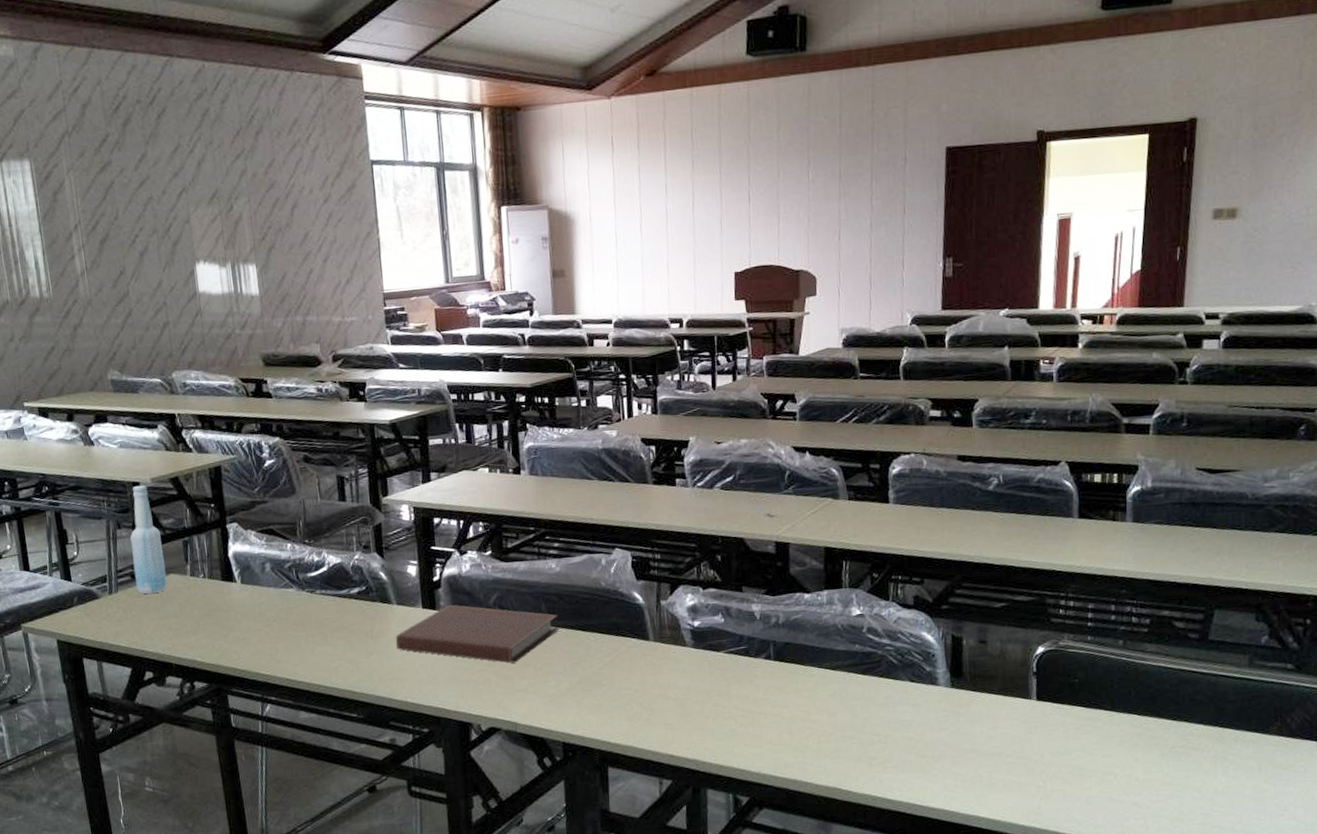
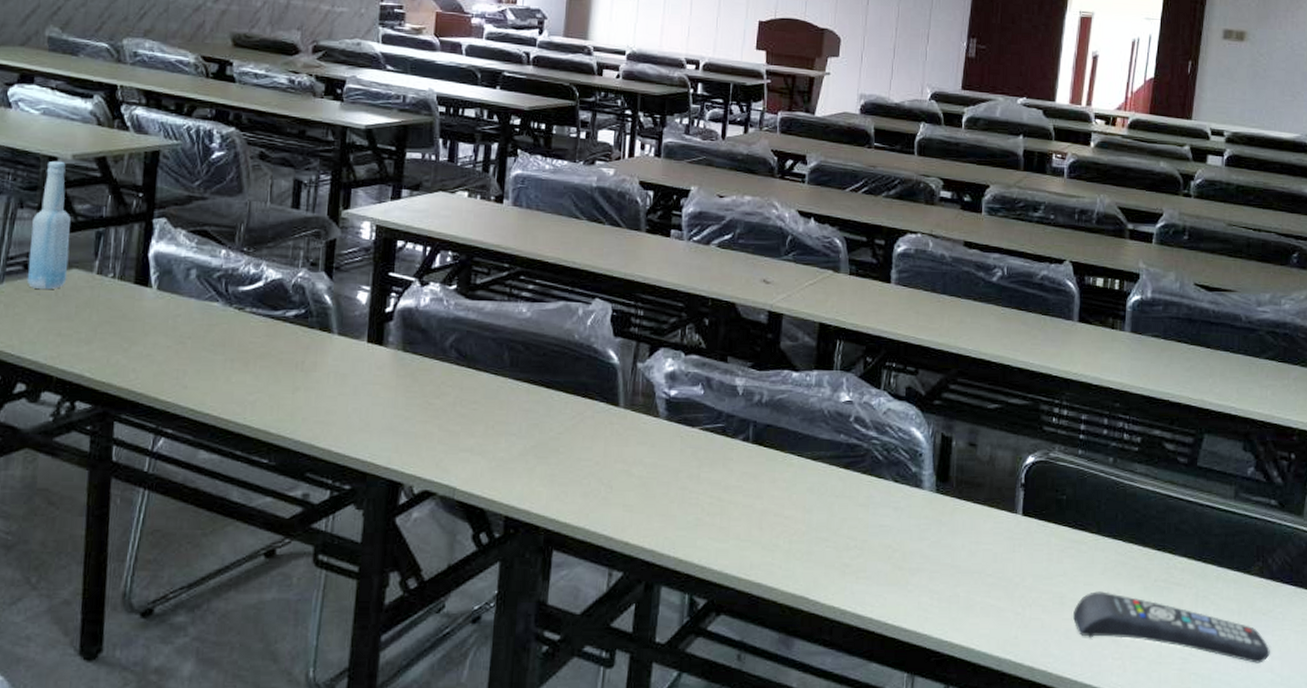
notebook: present [395,604,559,663] -> none [328,341,521,417]
remote control: none [1092,761,1293,813] -> present [1072,591,1270,663]

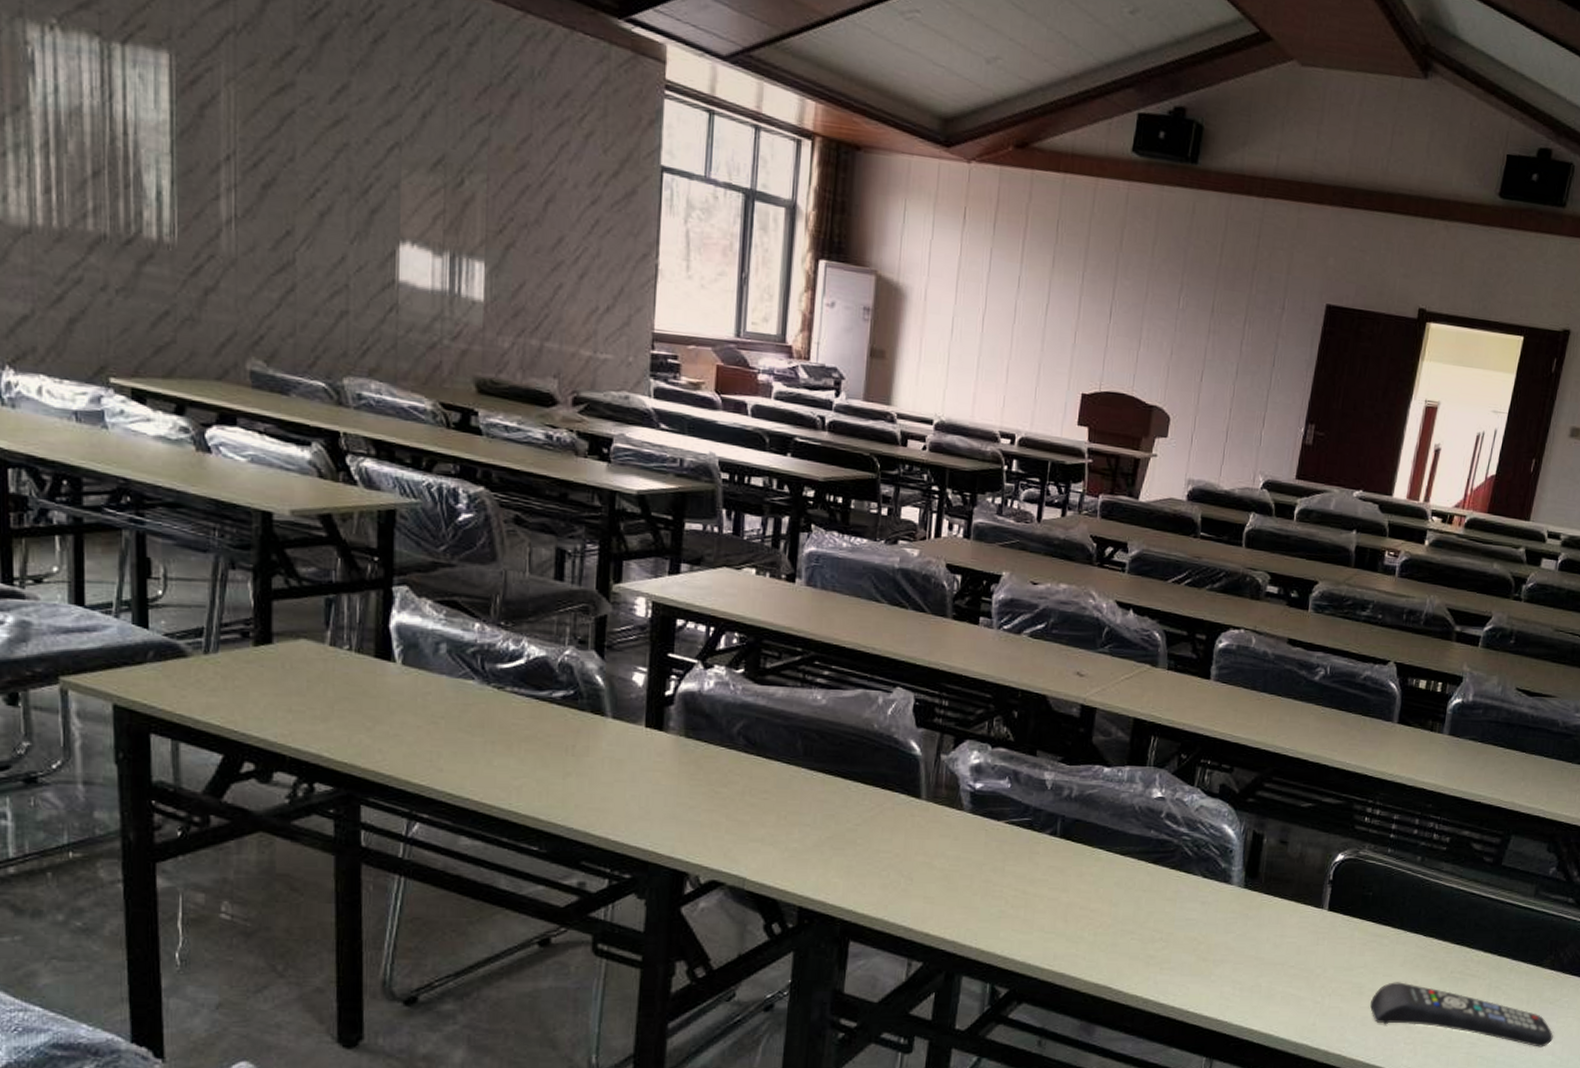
bottle: present [26,160,71,290] -> none [246,516,295,661]

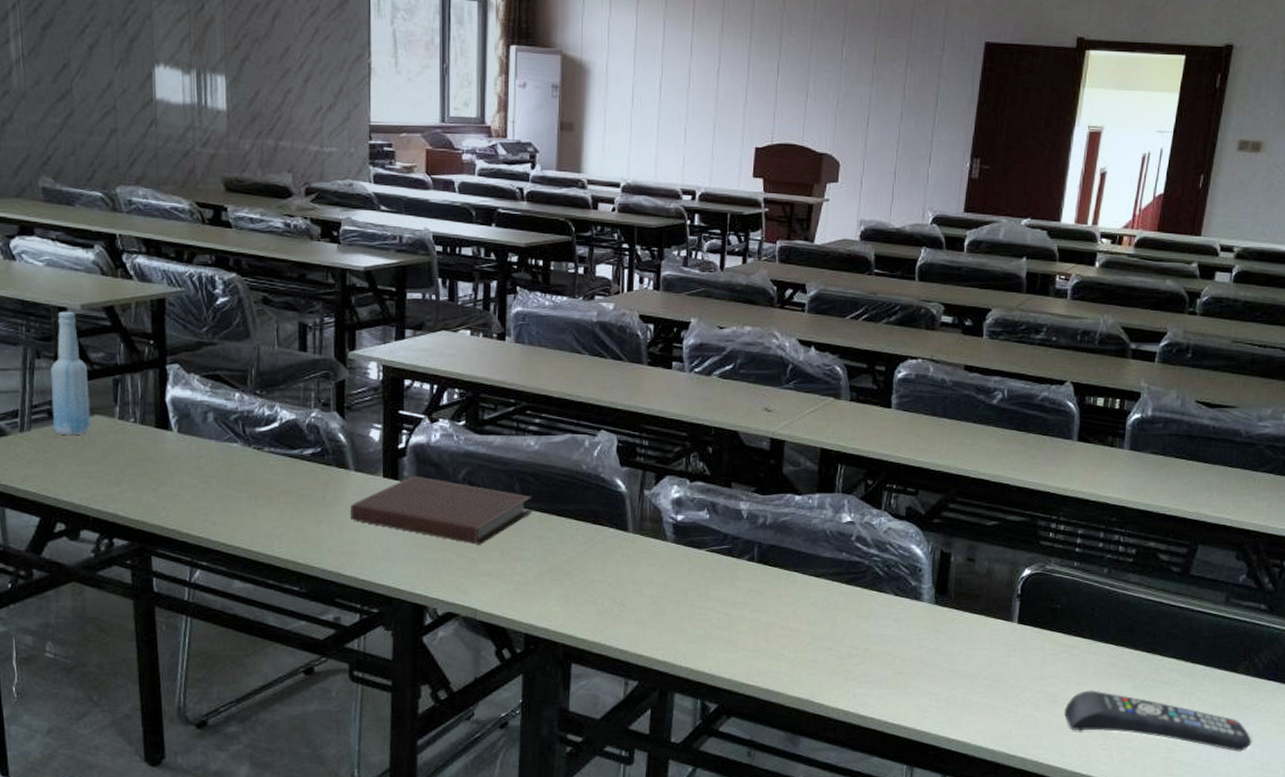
bottle: none [246,516,295,661] -> present [51,311,91,436]
notebook: none [603,726,816,807] -> present [349,475,533,545]

